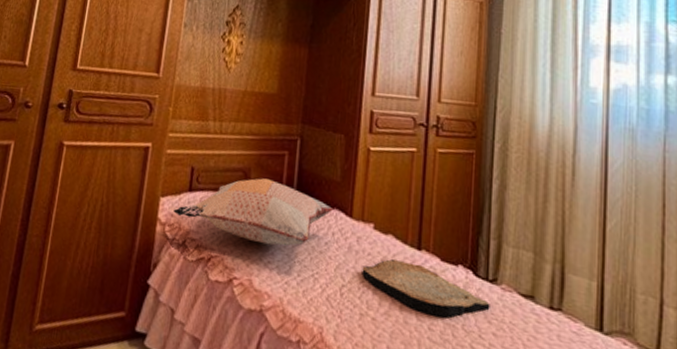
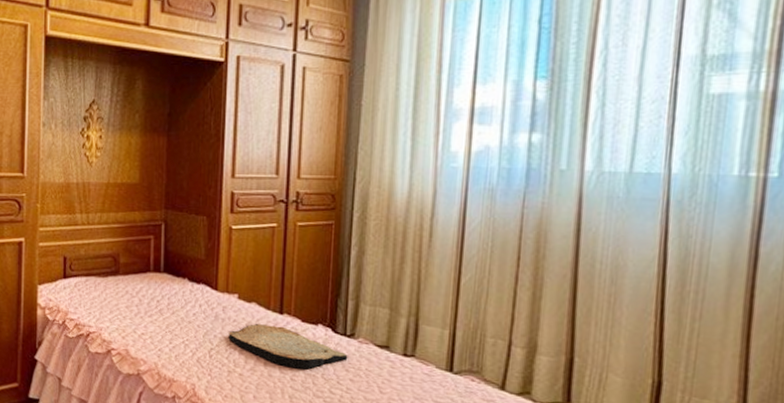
decorative pillow: present [173,178,333,247] -> none [51,261,199,320]

